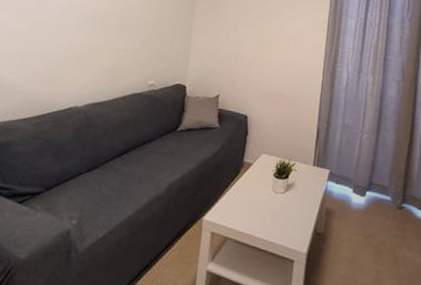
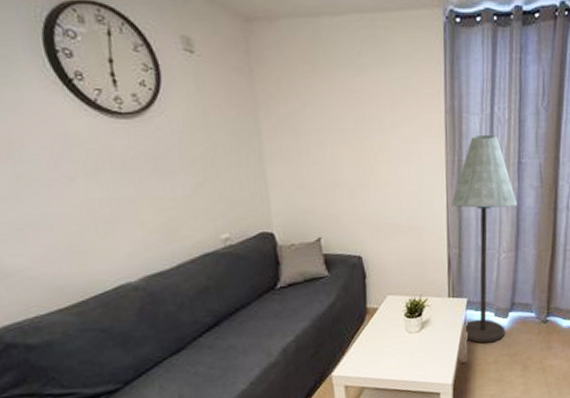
floor lamp: none [324,33,382,219] -> present [451,134,518,343]

